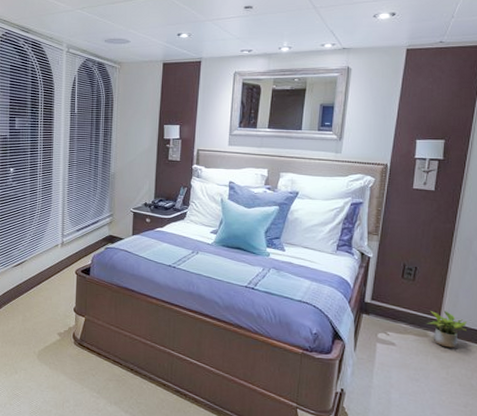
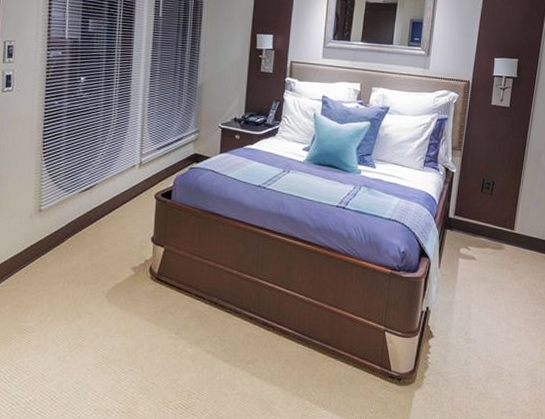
potted plant: present [426,311,466,348] -> none [502,223,536,259]

